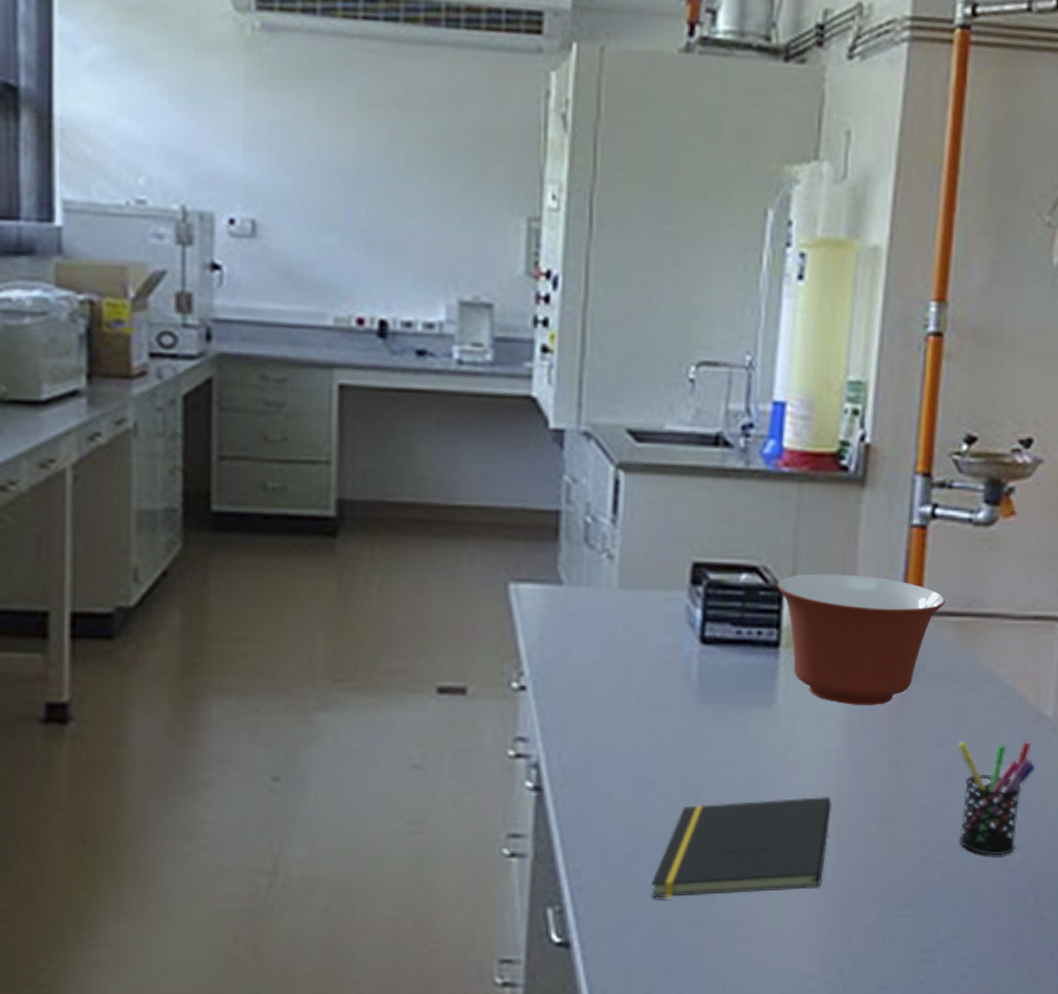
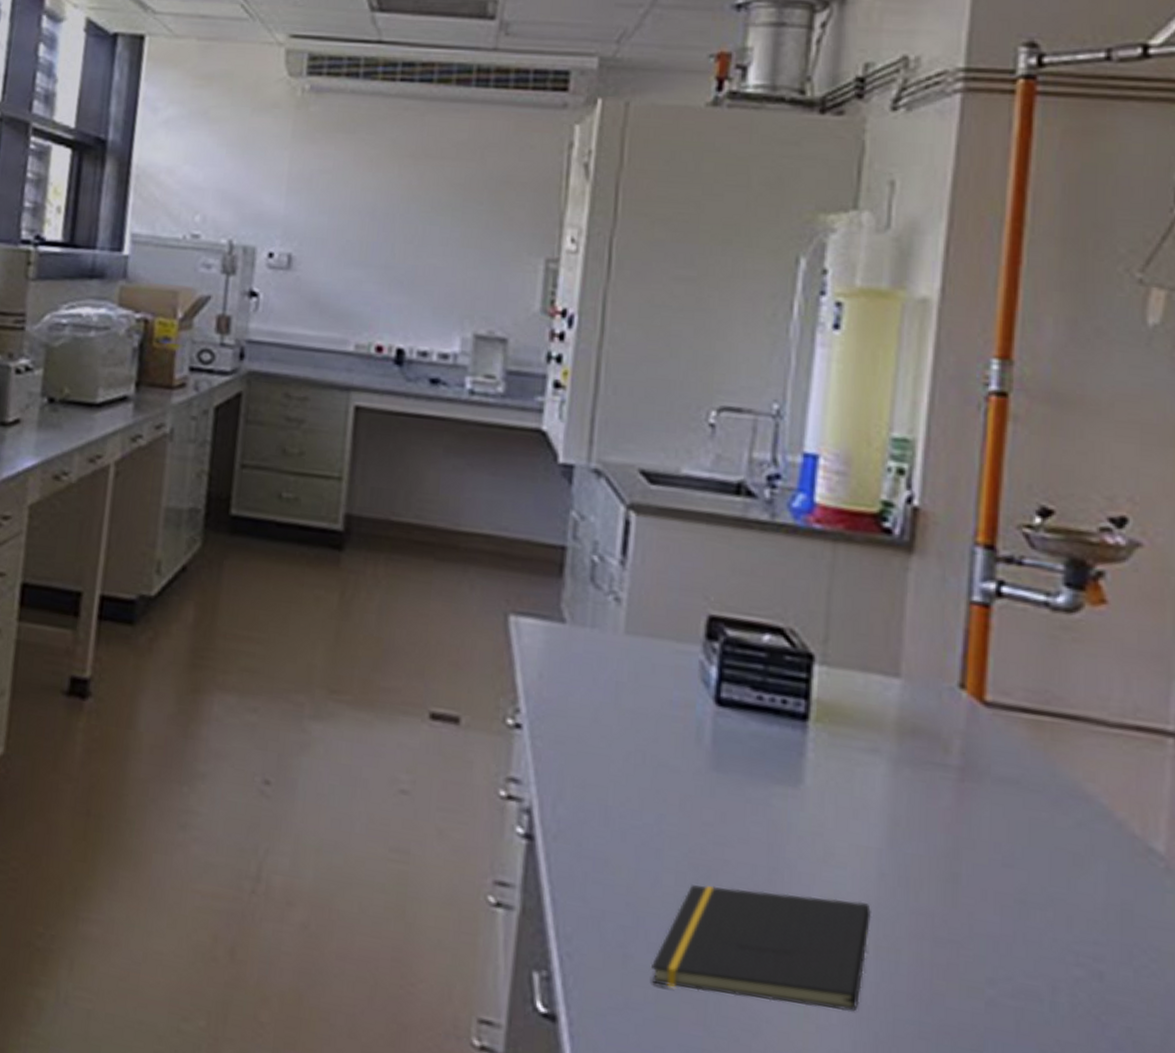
mixing bowl: present [777,573,946,705] -> none [805,642,1017,805]
pen holder: present [958,741,1036,856] -> none [1036,865,1144,1019]

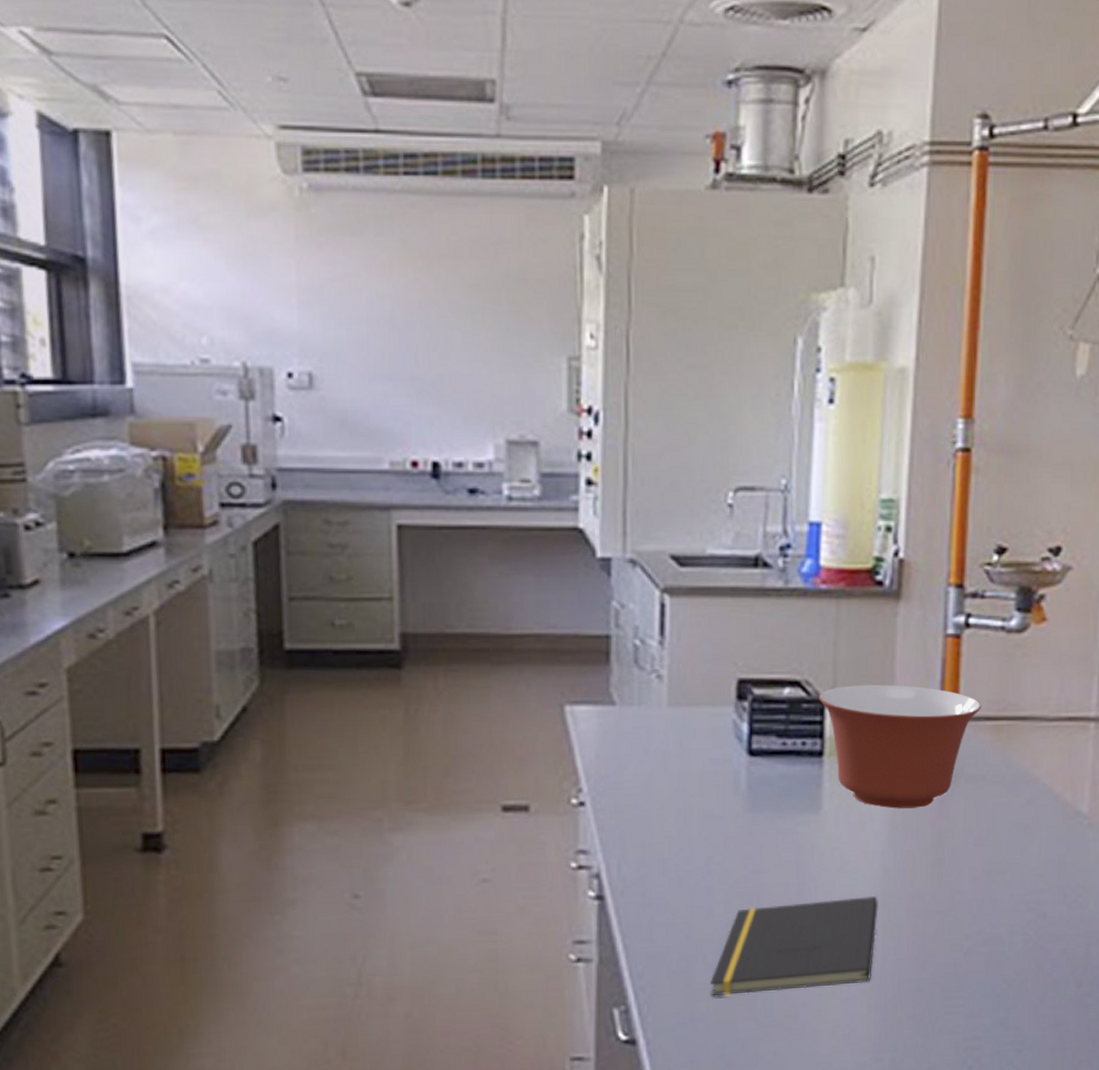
mixing bowl: none [805,642,1017,805] -> present [819,684,982,809]

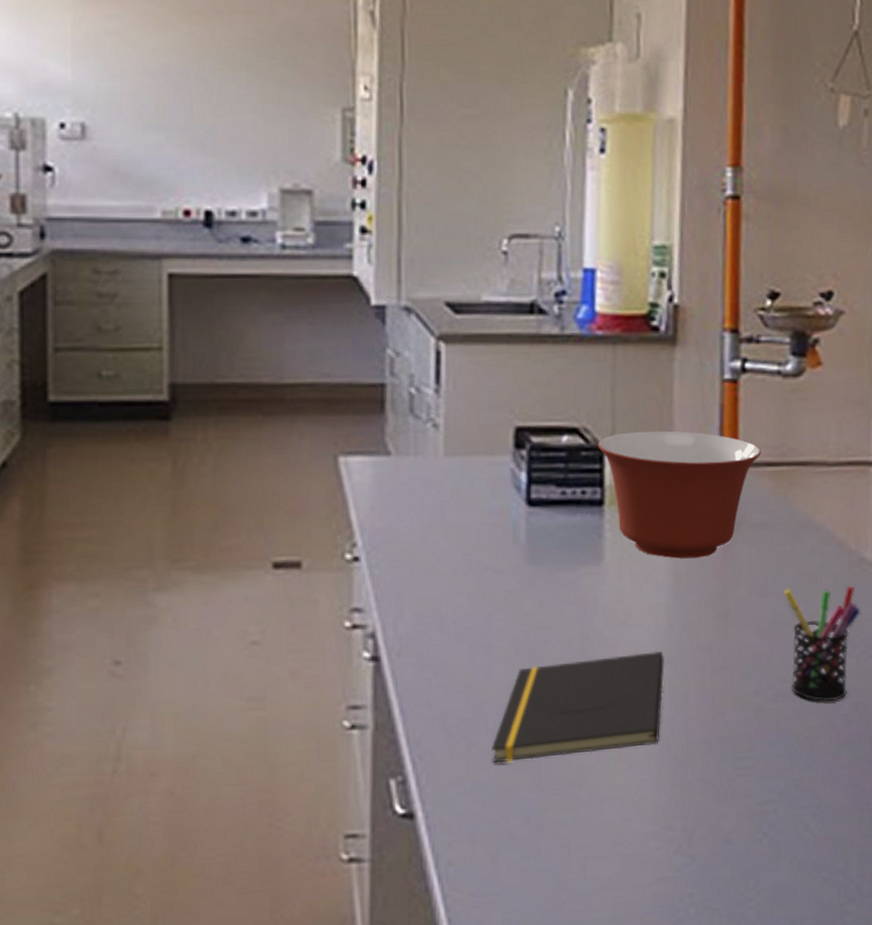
pen holder: none [998,837,1074,947] -> present [784,585,861,702]

